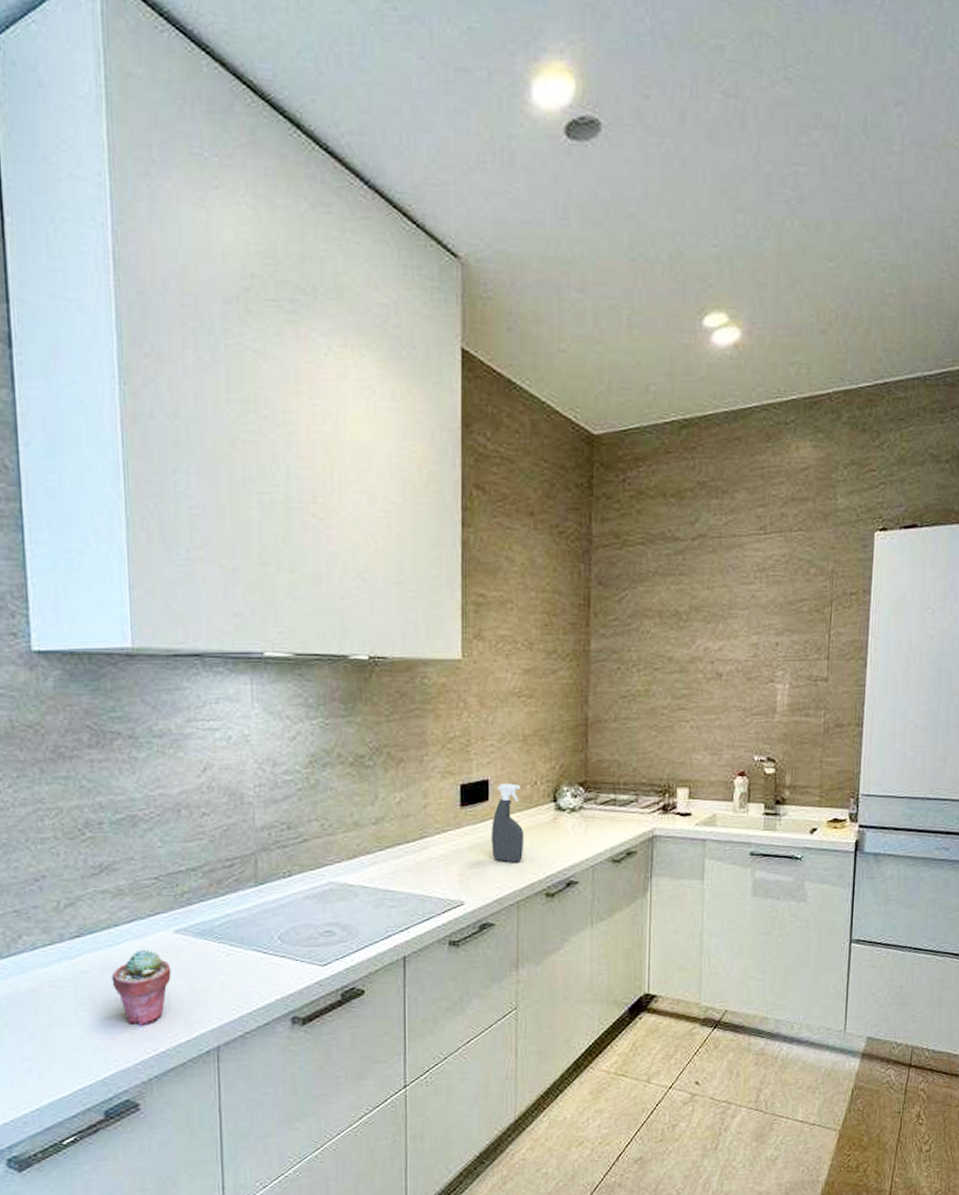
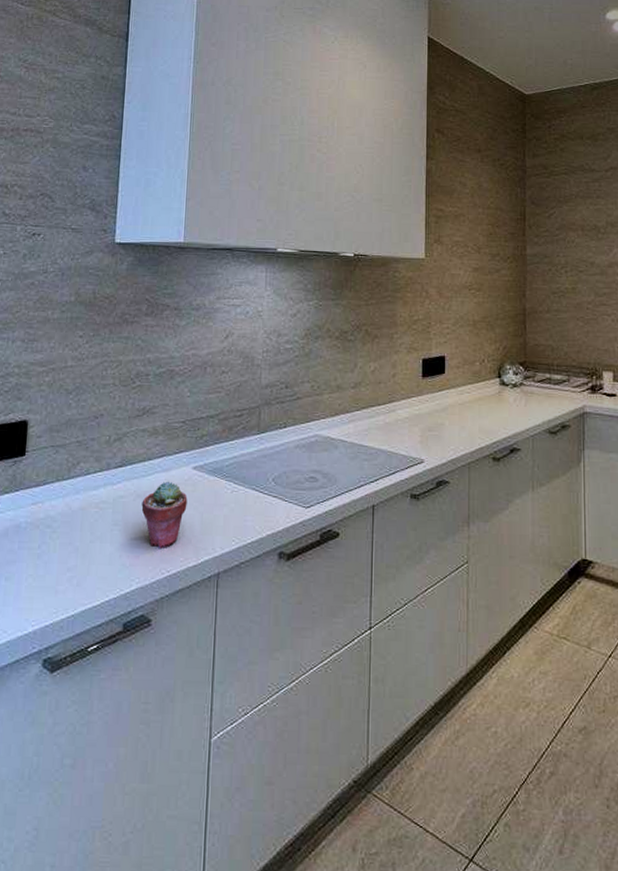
spray bottle: present [491,783,525,863] -> none [447,360,475,429]

